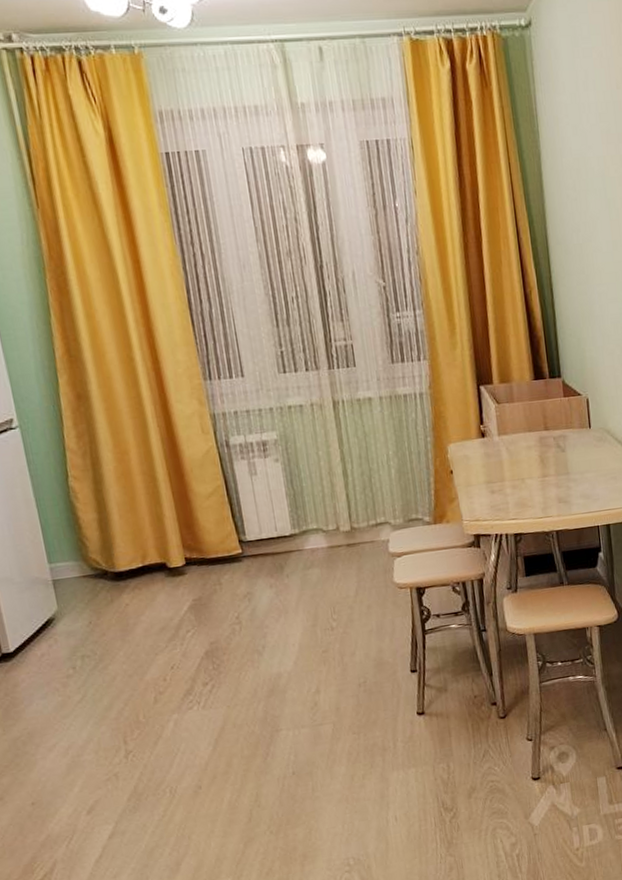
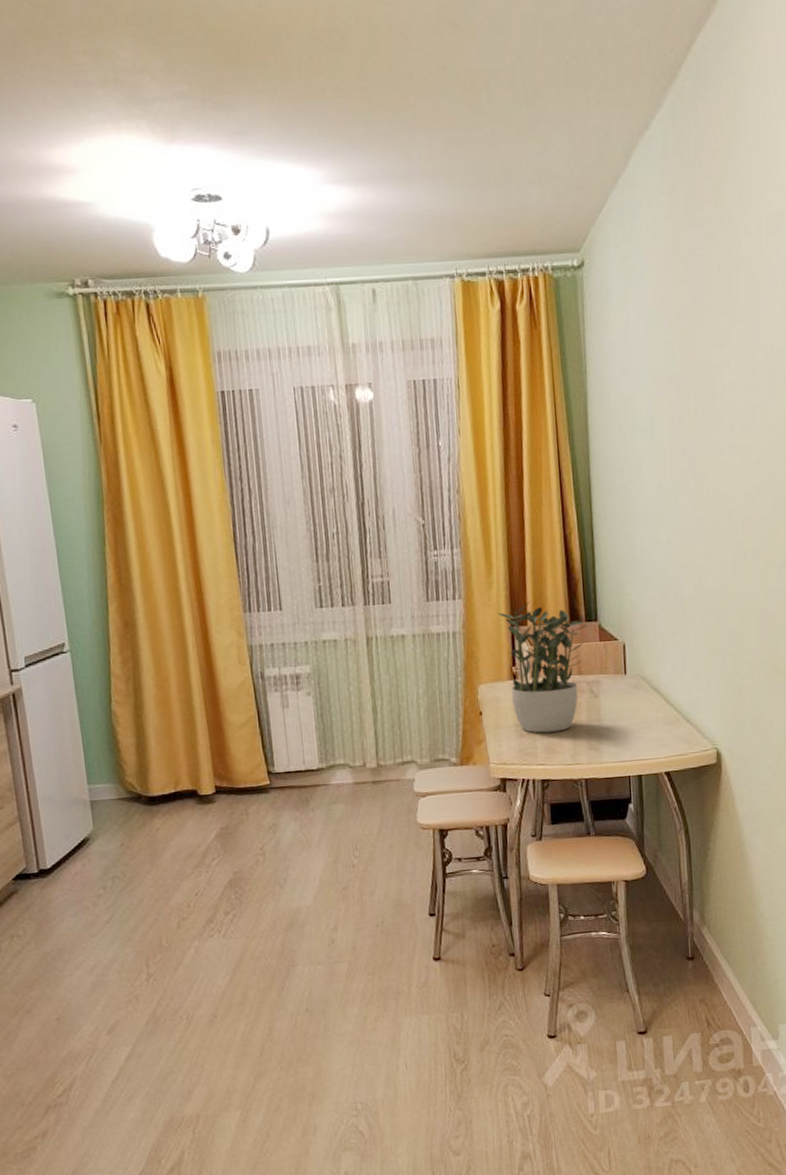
potted plant: none [463,360,552,489] -> present [498,601,588,733]

